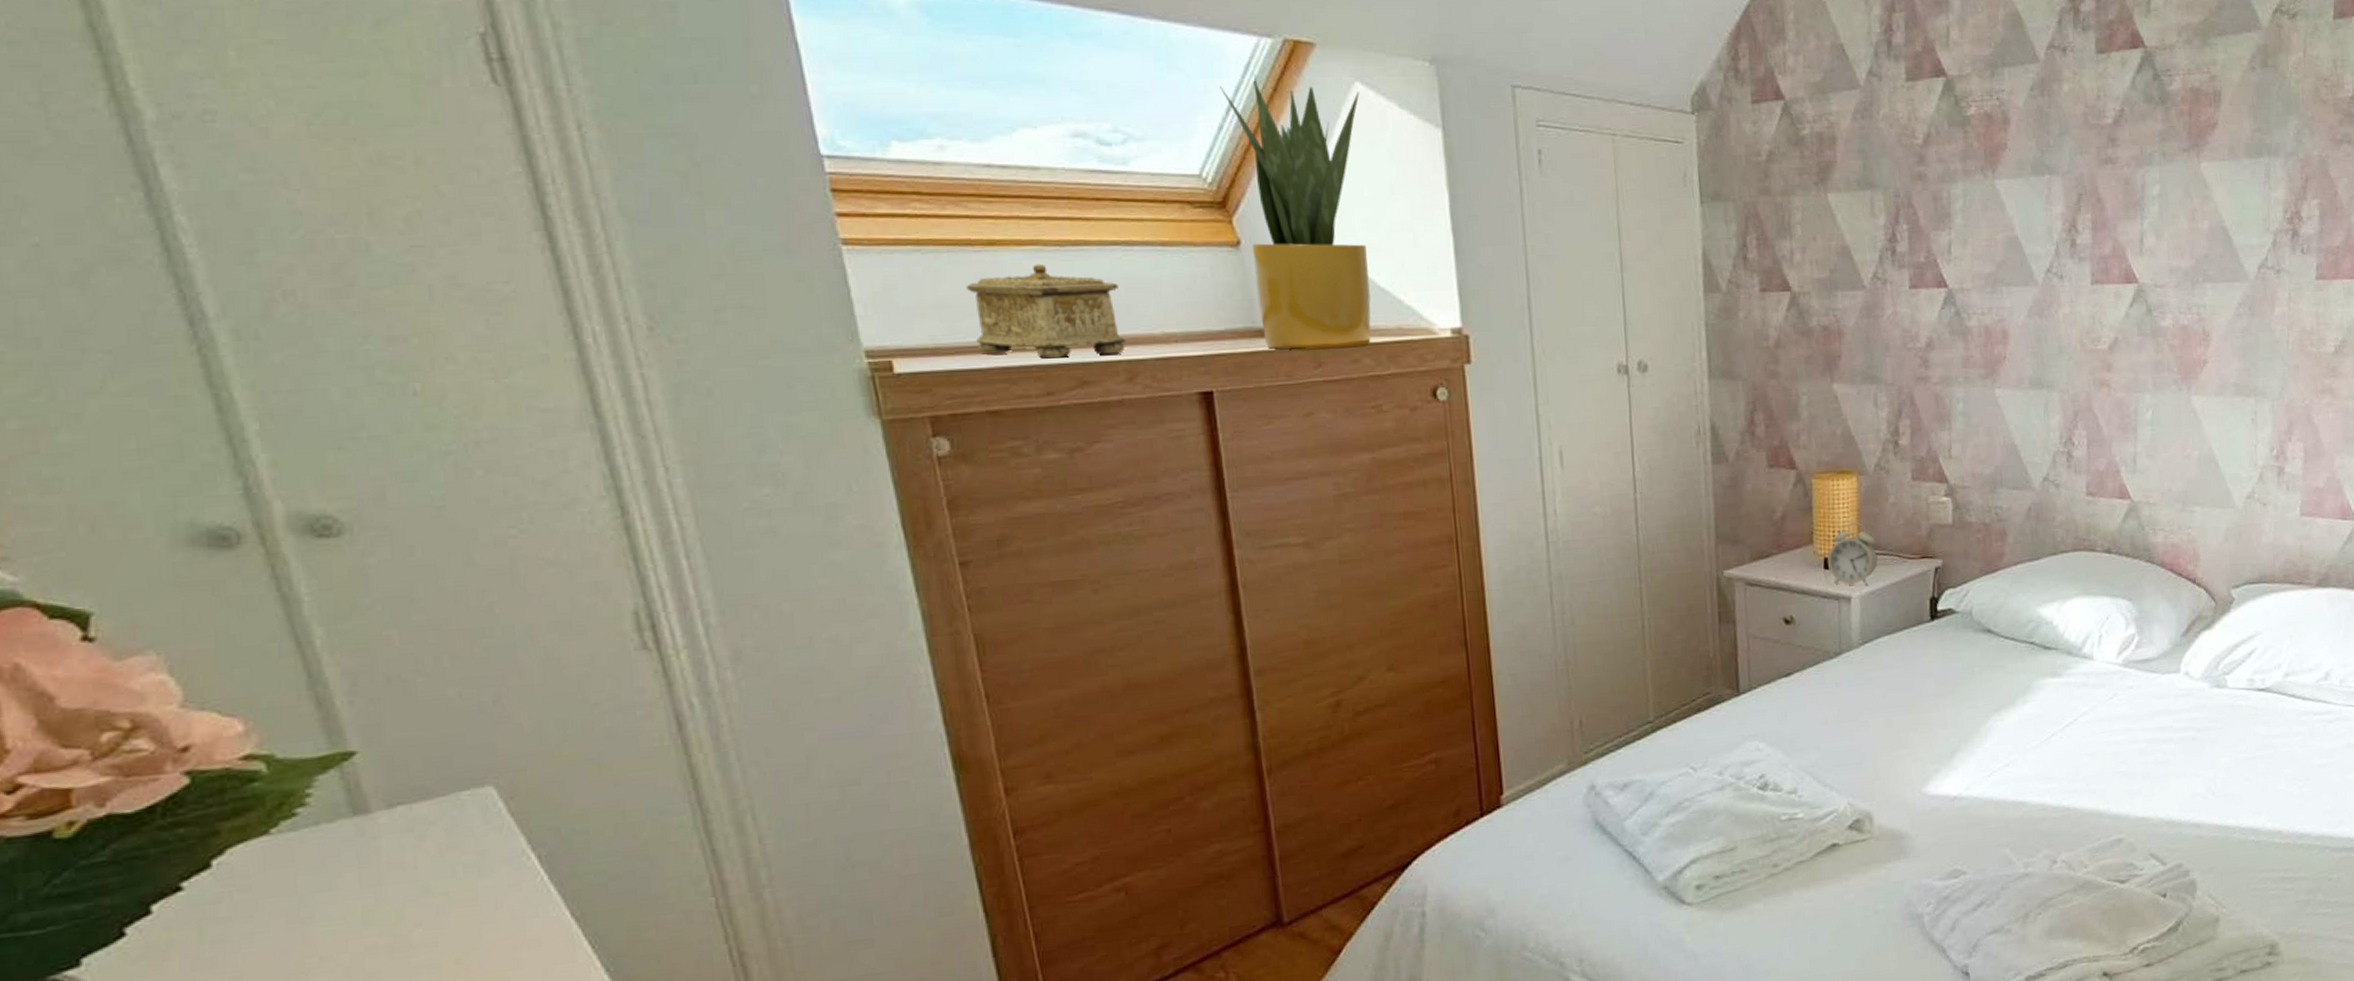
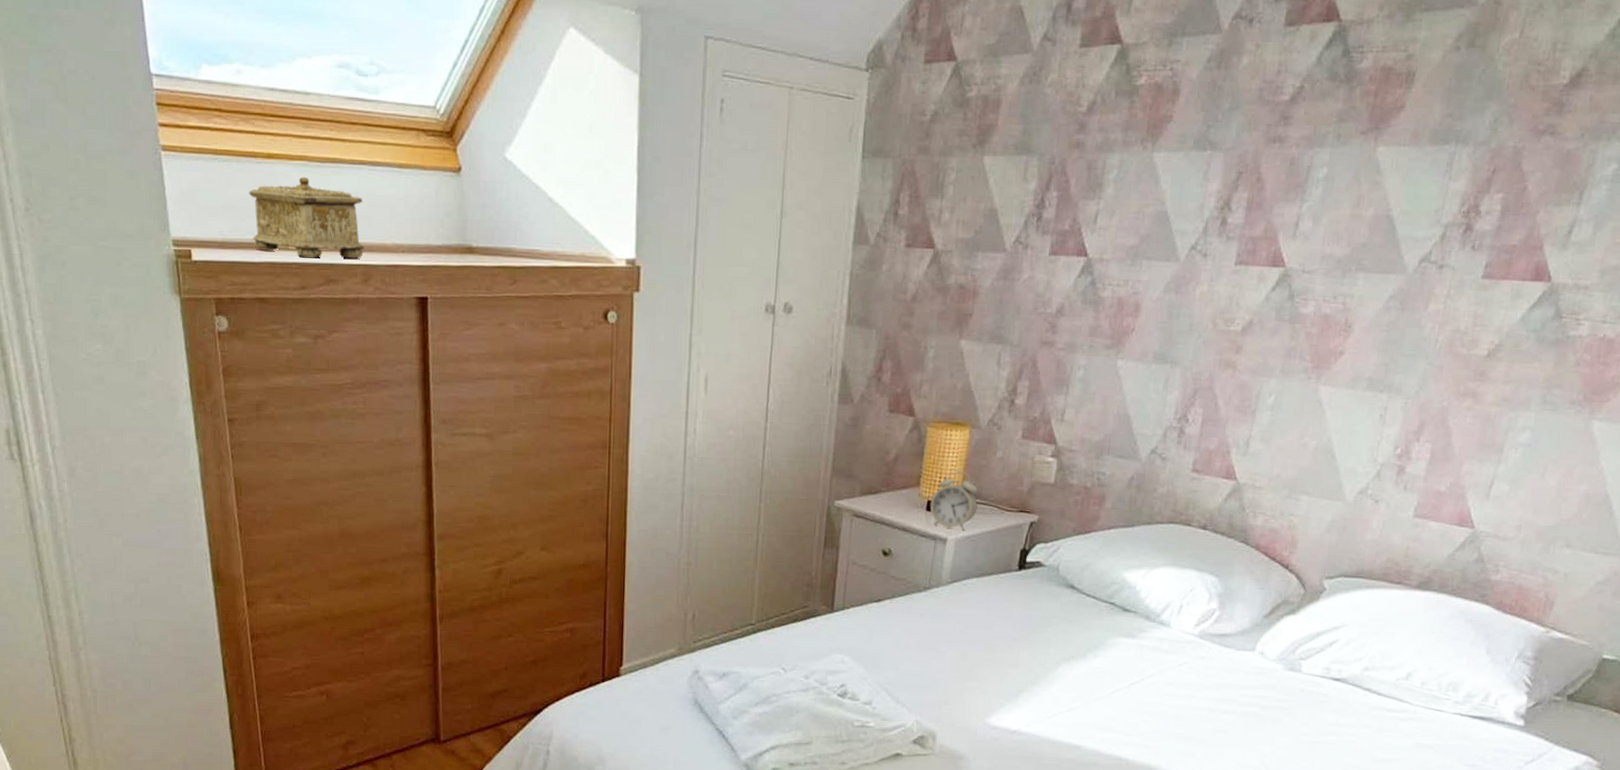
planter: present [1220,74,1371,350] -> none [458,17,573,270]

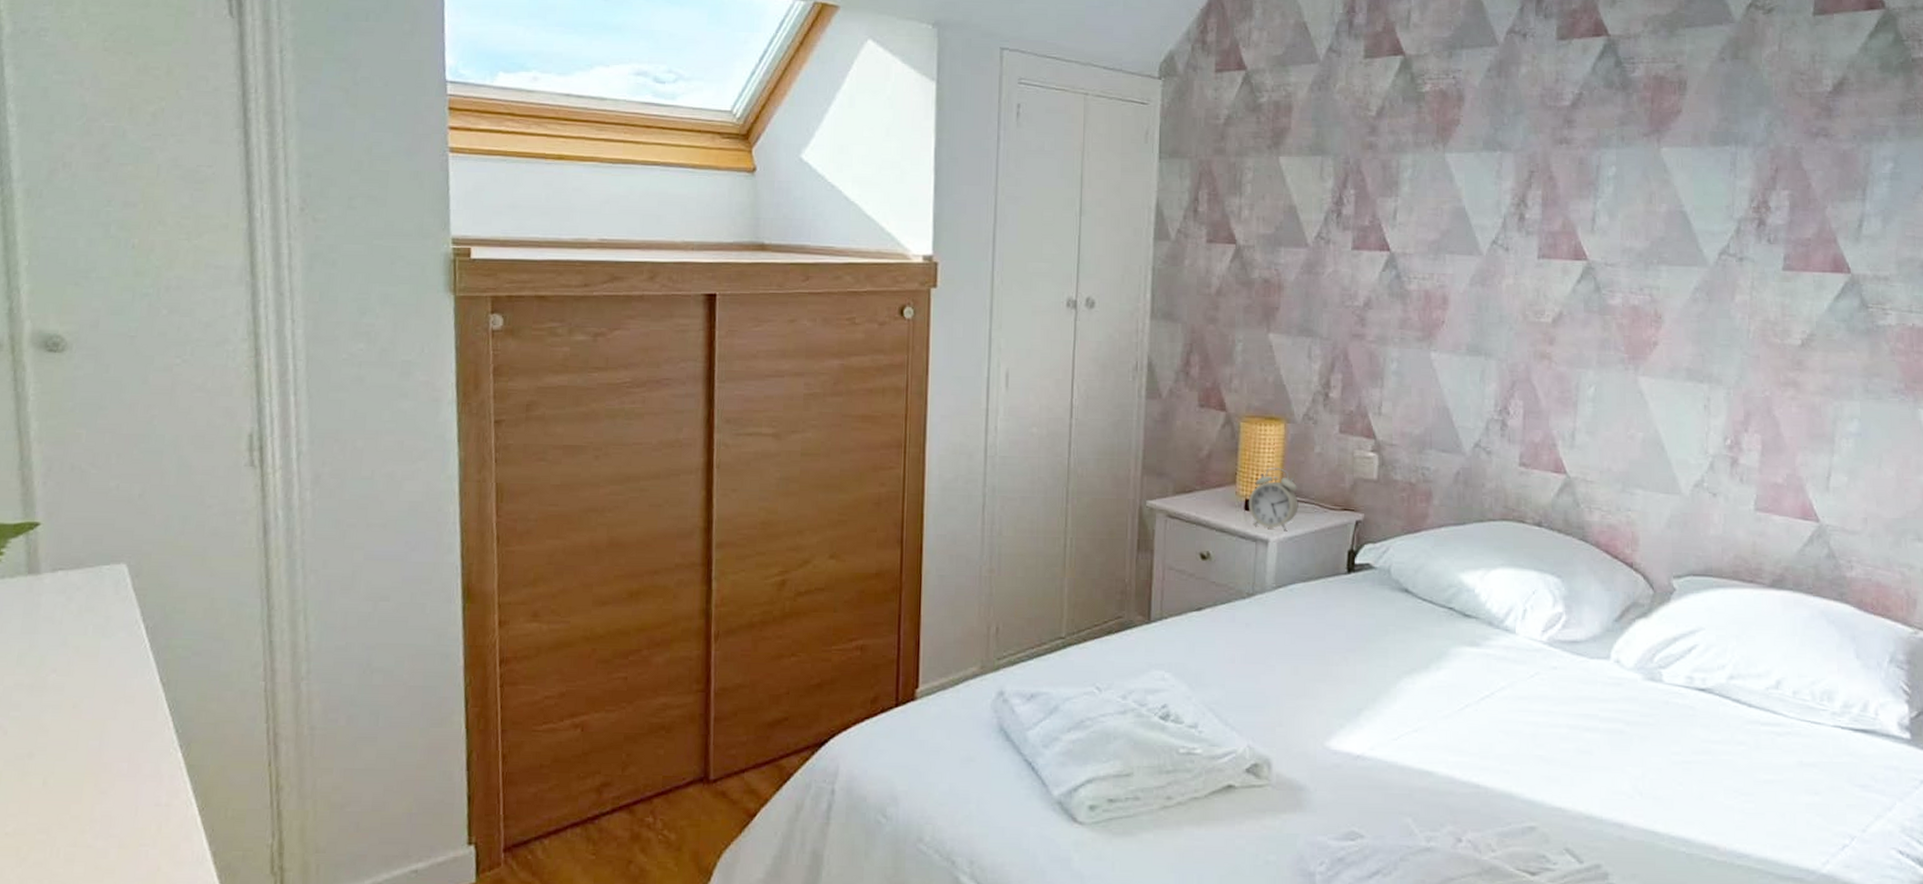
decorative box: present [248,176,365,258] -> none [535,177,653,256]

